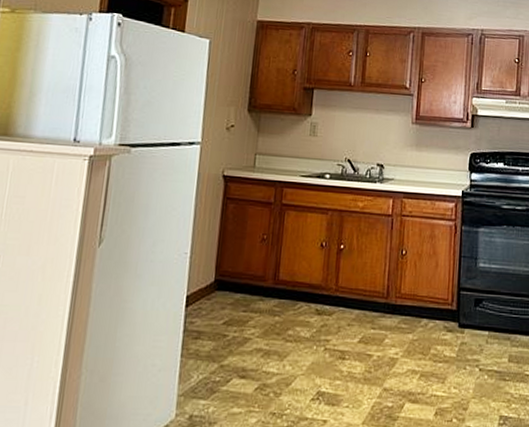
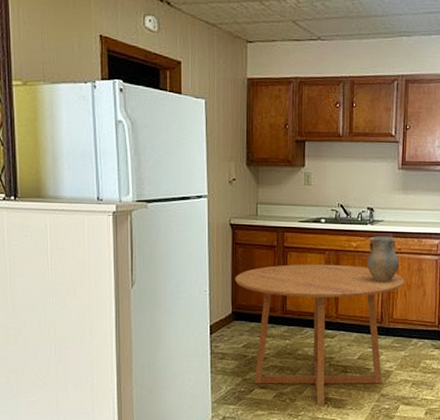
dining table: none [221,225,415,403] -> present [234,264,405,406]
ceramic pitcher: none [374,196,410,250] -> present [367,236,400,282]

